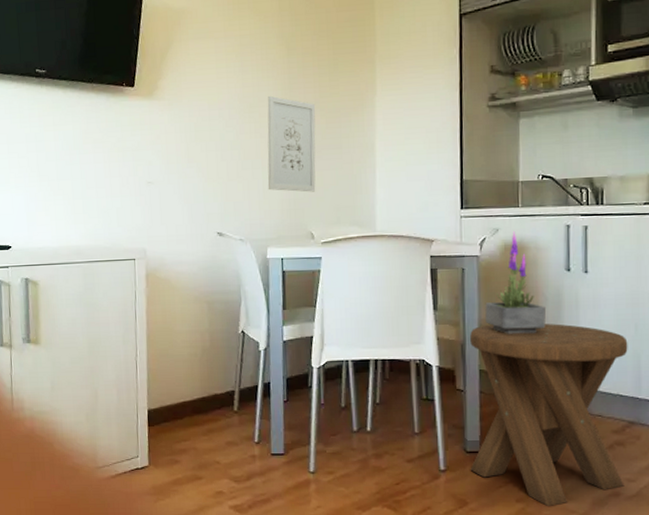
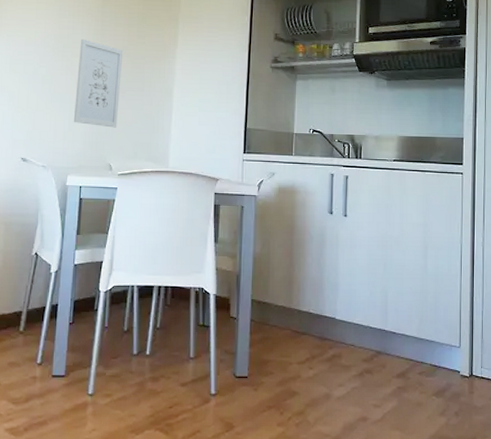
music stool: present [470,324,628,506] -> none [238,258,378,430]
potted plant: present [485,231,547,334] -> none [259,176,312,268]

